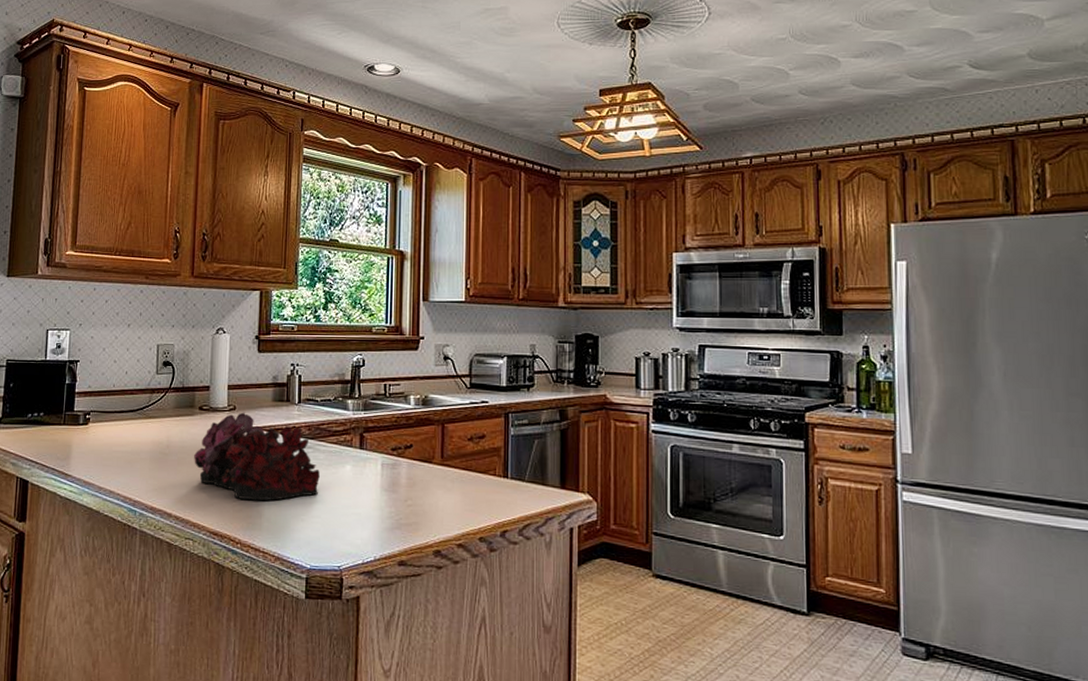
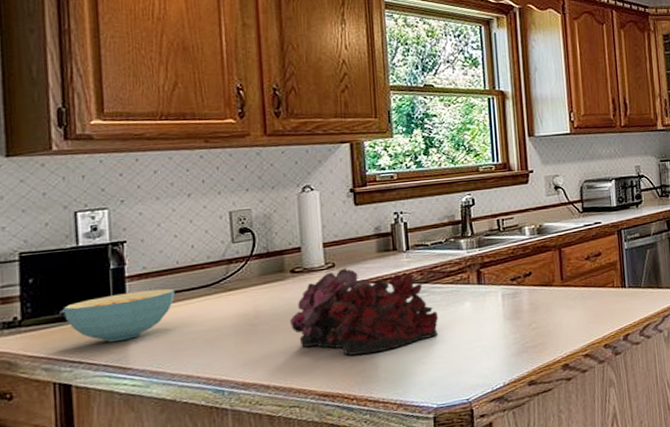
cereal bowl: none [30,407,110,449] -> present [62,288,176,342]

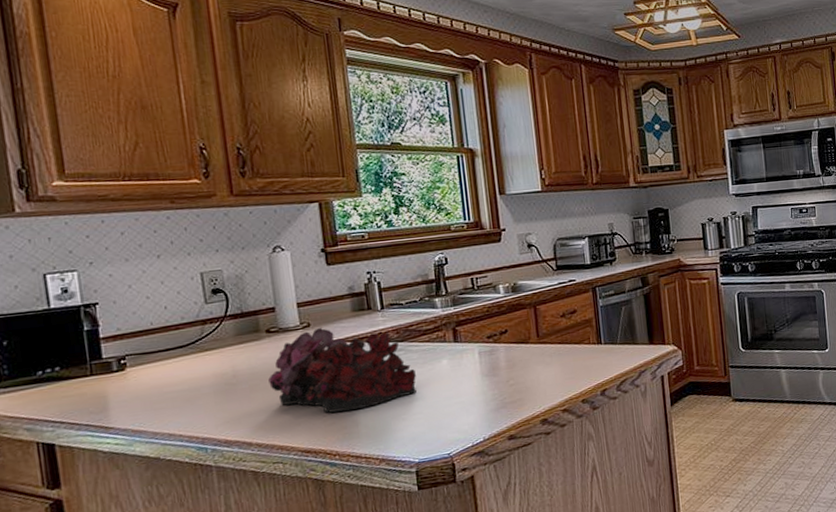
cereal bowl: present [62,288,176,342] -> none [39,349,152,402]

